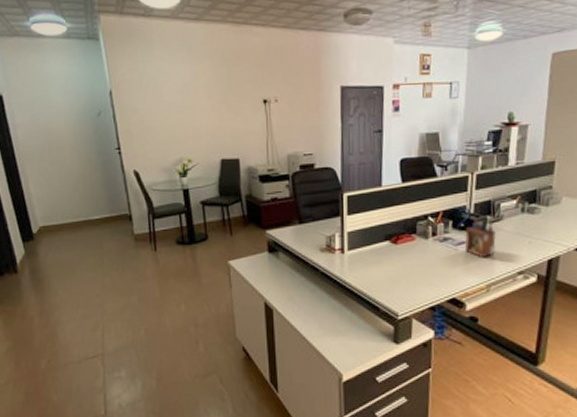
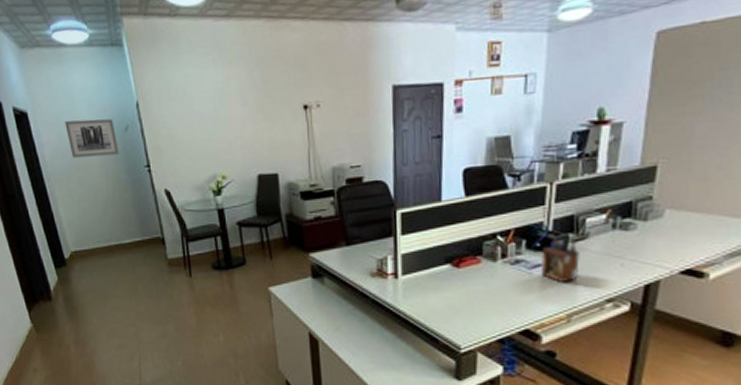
wall art: none [39,104,91,139] -> present [65,119,119,158]

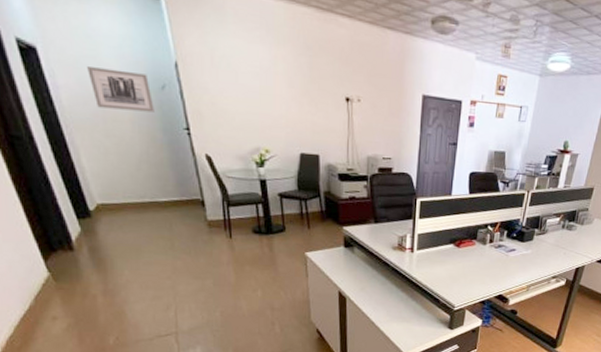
desk organizer: present [541,238,580,282] -> none [515,231,540,263]

